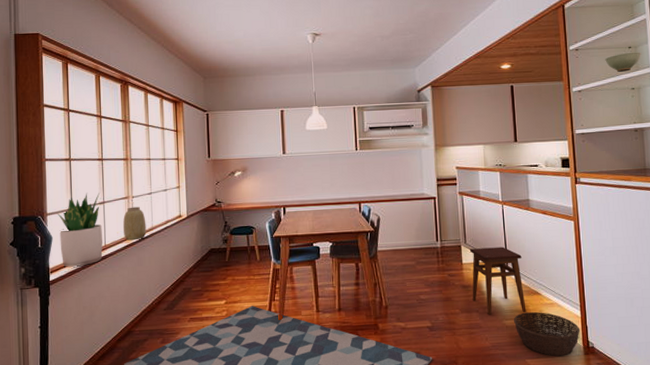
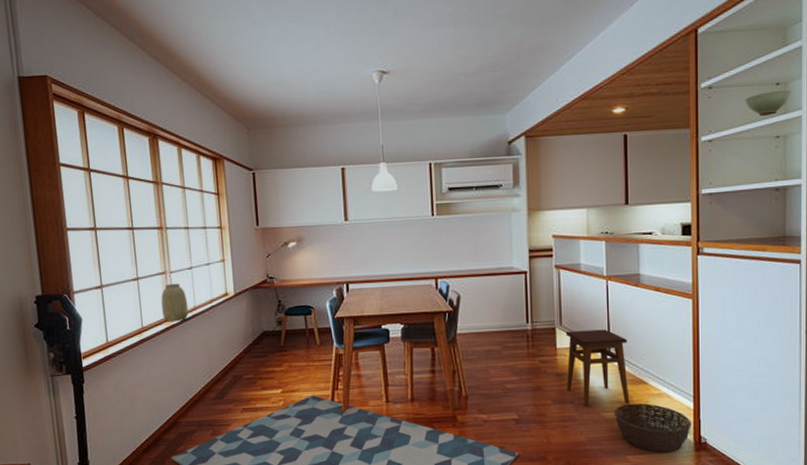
planter: present [57,192,103,267] -> none [85,267,141,352]

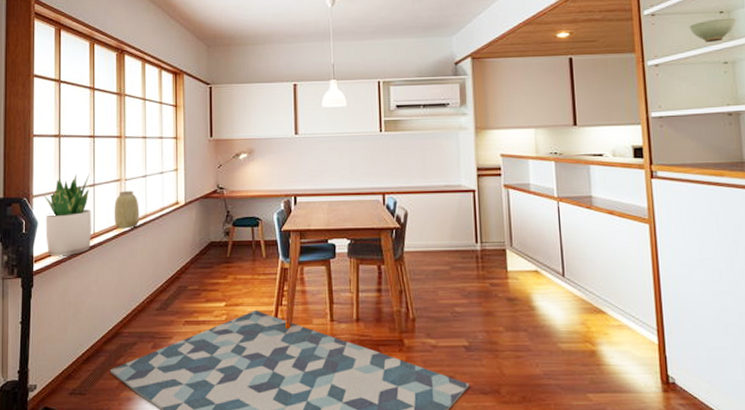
planter: none [85,267,141,352] -> present [43,173,91,257]
stool: present [565,329,630,407] -> none [516,252,588,336]
basket: present [613,403,691,453] -> none [571,334,657,392]

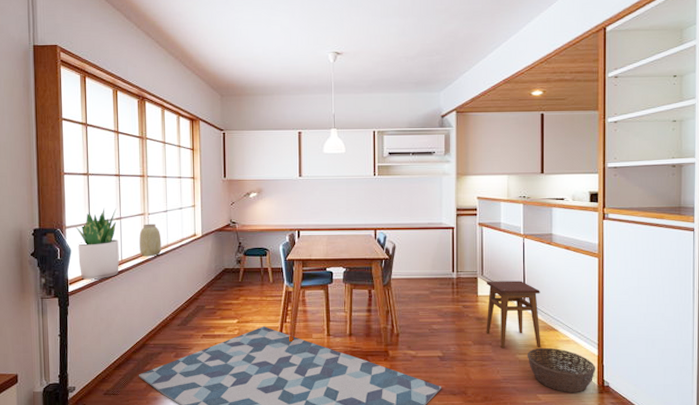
stool: none [516,252,588,336] -> present [486,281,541,349]
basket: none [571,334,657,392] -> present [527,347,596,394]
bowl: present [689,17,737,43] -> none [646,81,687,103]

